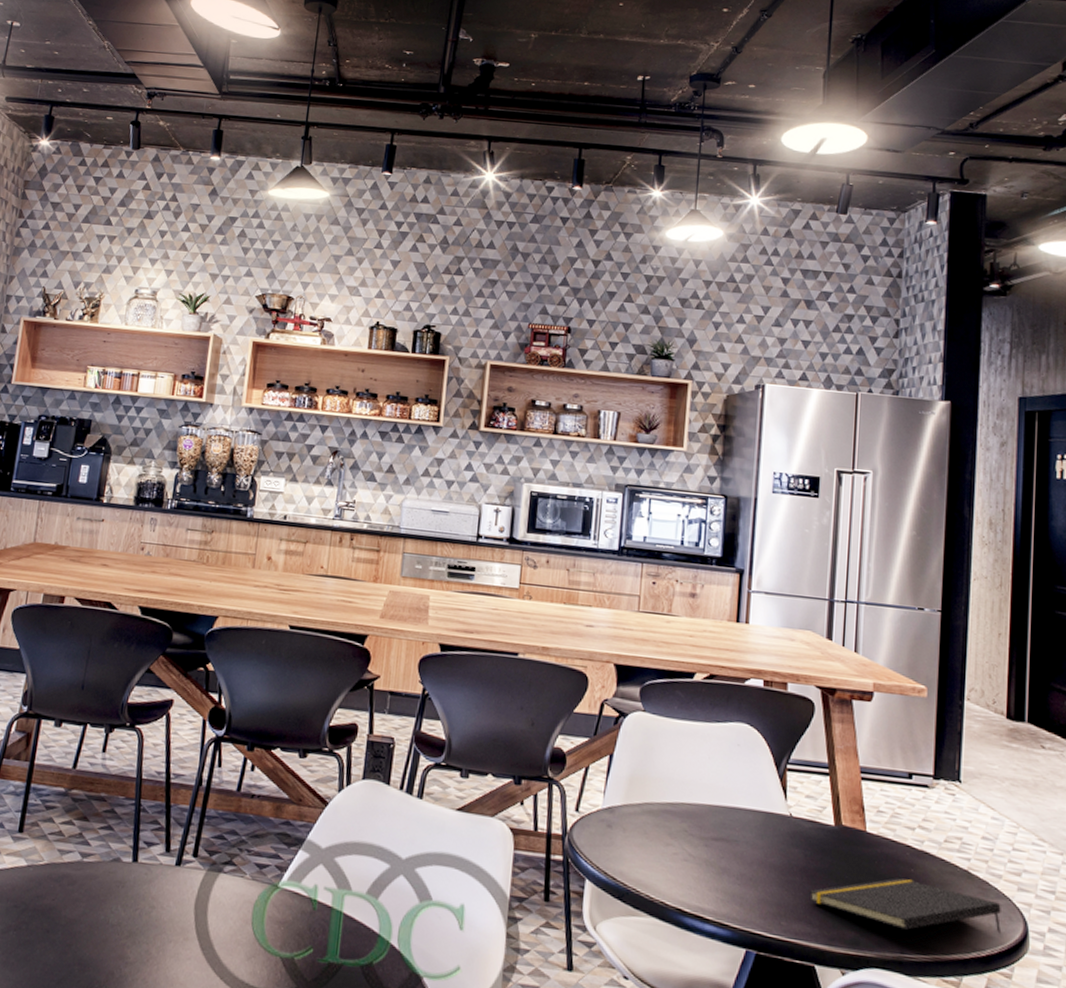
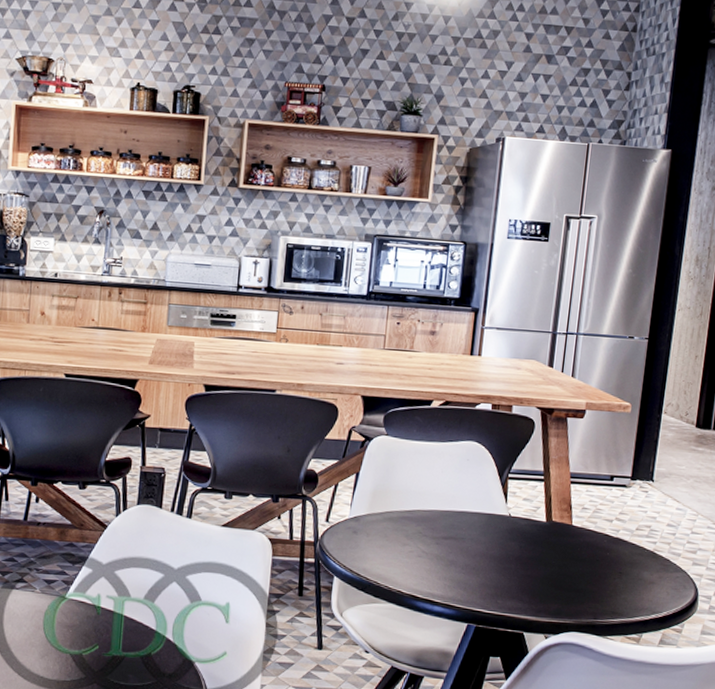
notepad: present [809,877,1002,934] -> none [522,560,678,601]

